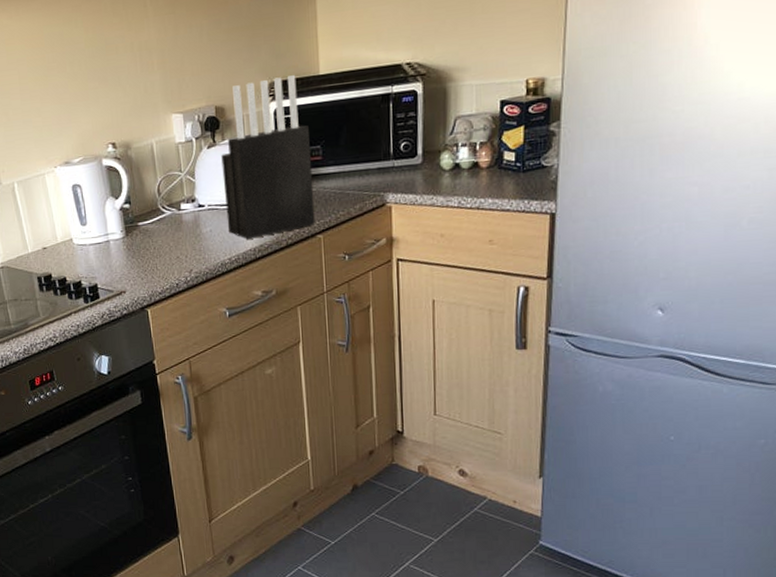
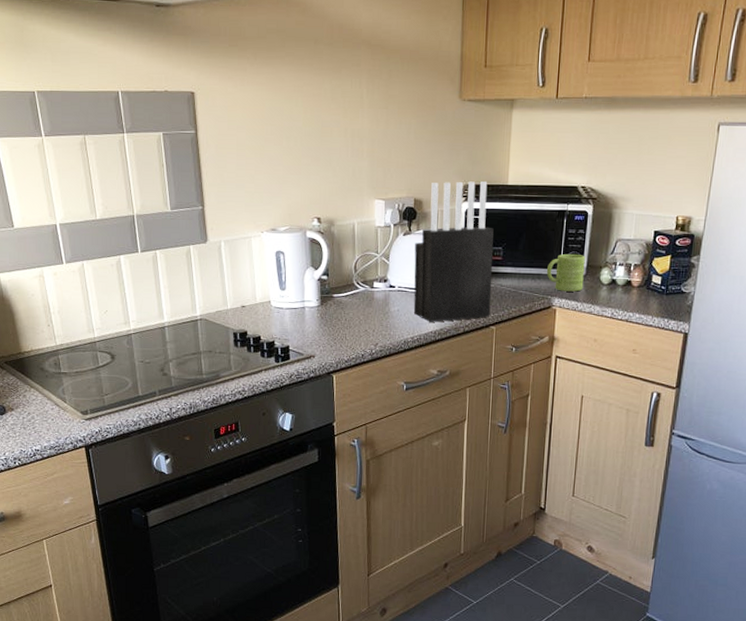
mug: none [375,140,421,185] -> present [546,253,585,292]

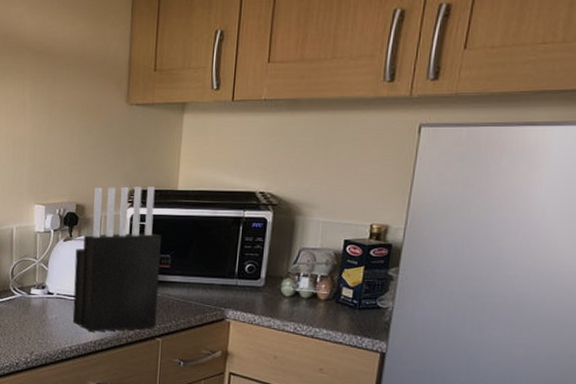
mug: present [546,253,585,292] -> none [219,262,264,304]

